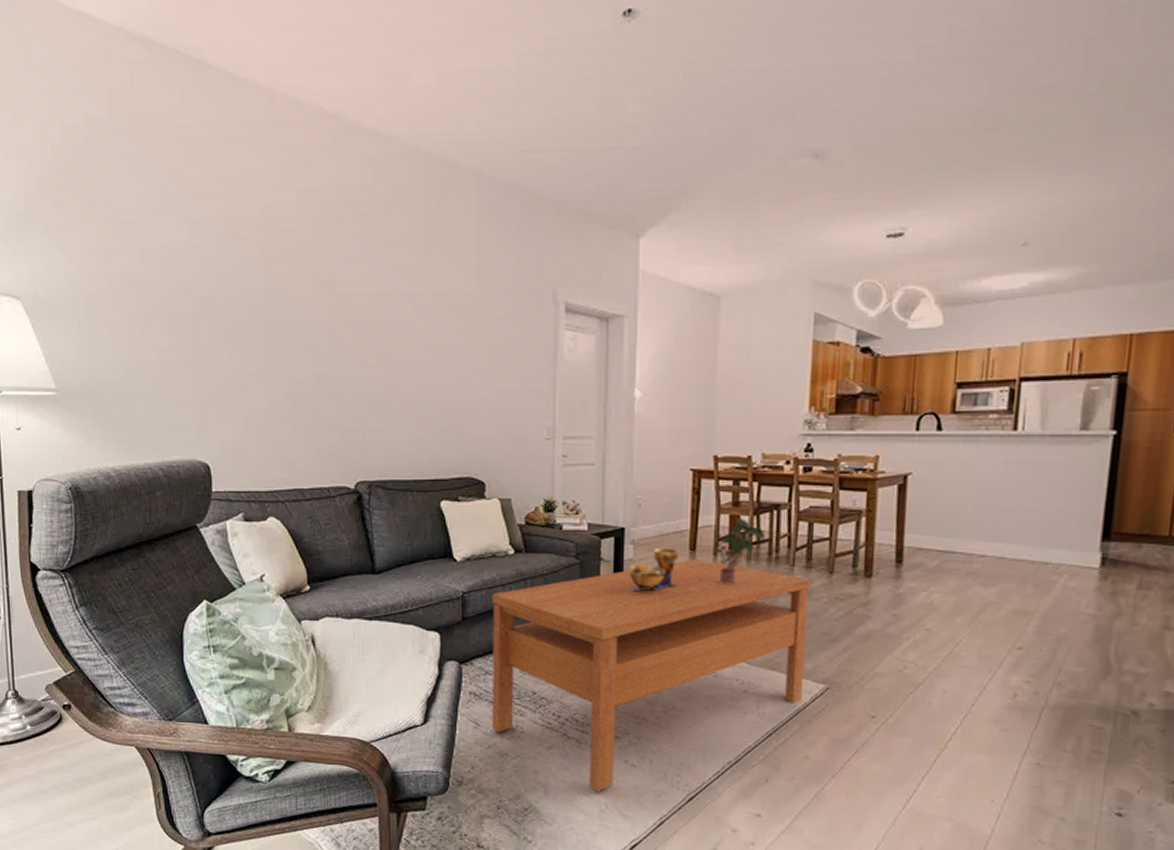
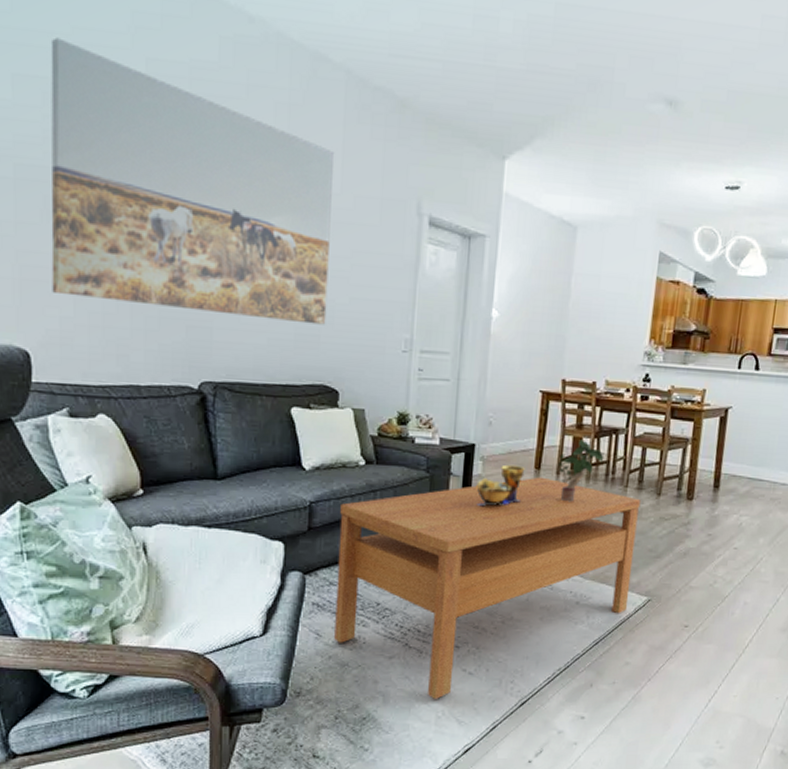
wall art: none [217,183,471,419] -> present [50,37,335,325]

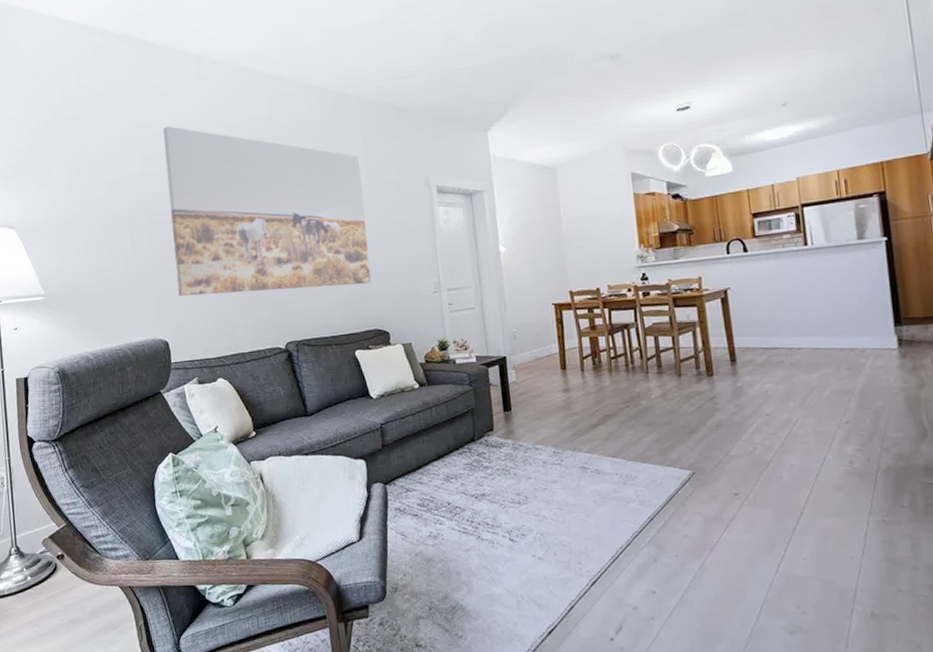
coffee table: present [334,477,641,700] -> none [405,375,674,586]
decorative bowl: present [476,464,525,506] -> none [513,368,555,408]
potted plant: present [559,439,604,502] -> none [580,338,621,395]

